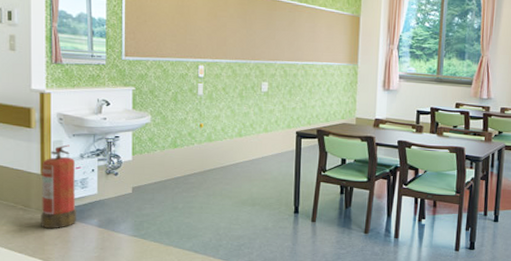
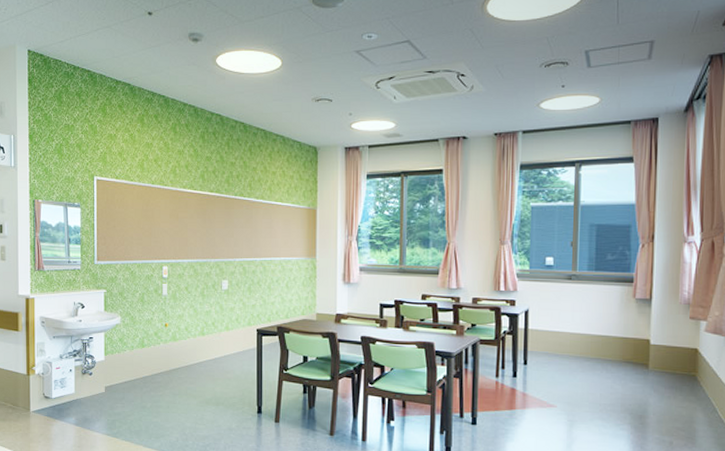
fire extinguisher: present [41,144,77,228] -> none [27,346,58,426]

